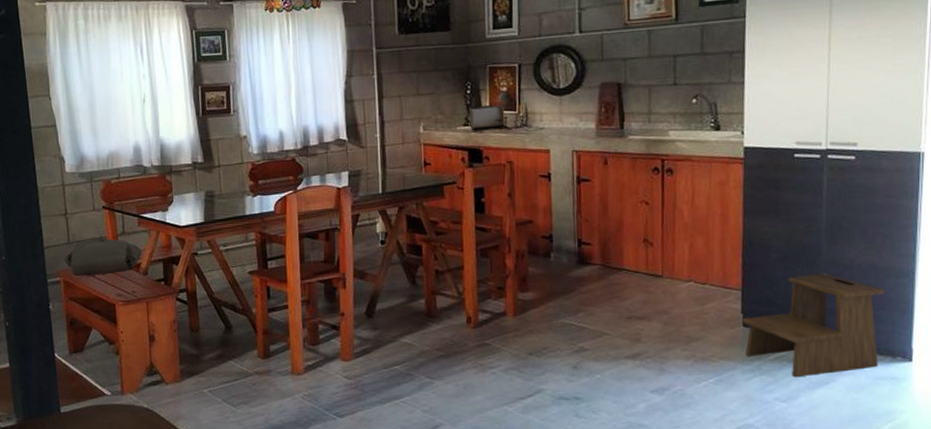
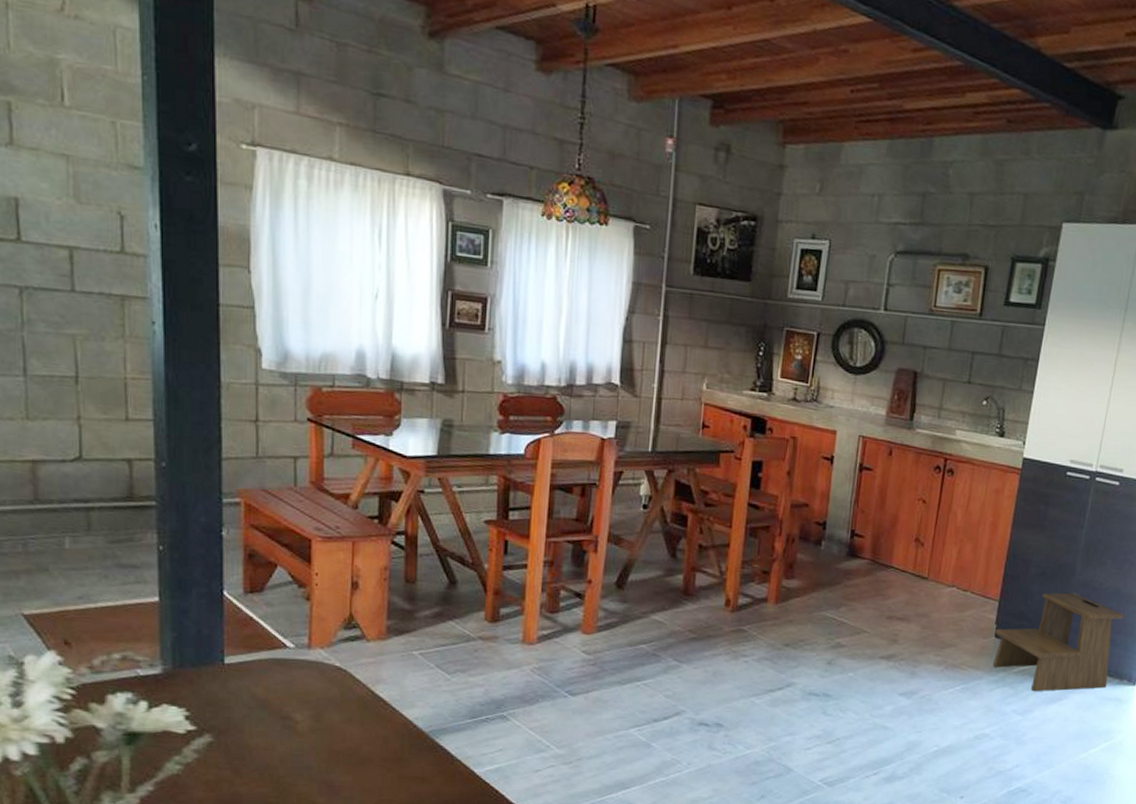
bag: present [62,235,142,277] -> none [246,453,353,503]
toaster: present [469,104,506,131] -> none [757,370,798,400]

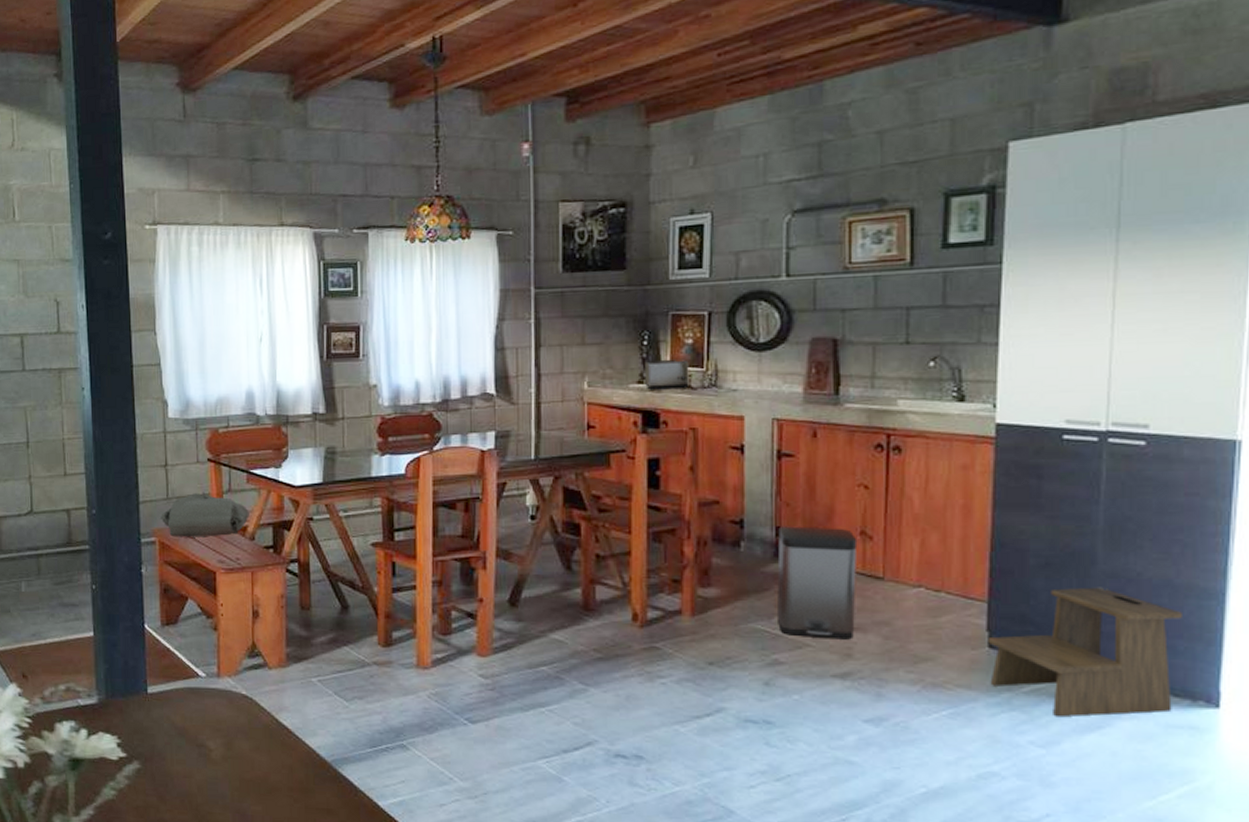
bag: none [246,453,353,503] -> present [159,492,249,537]
toaster: none [757,370,798,400] -> present [645,358,691,390]
pedal bin: none [843,530,913,628] -> present [776,526,858,640]

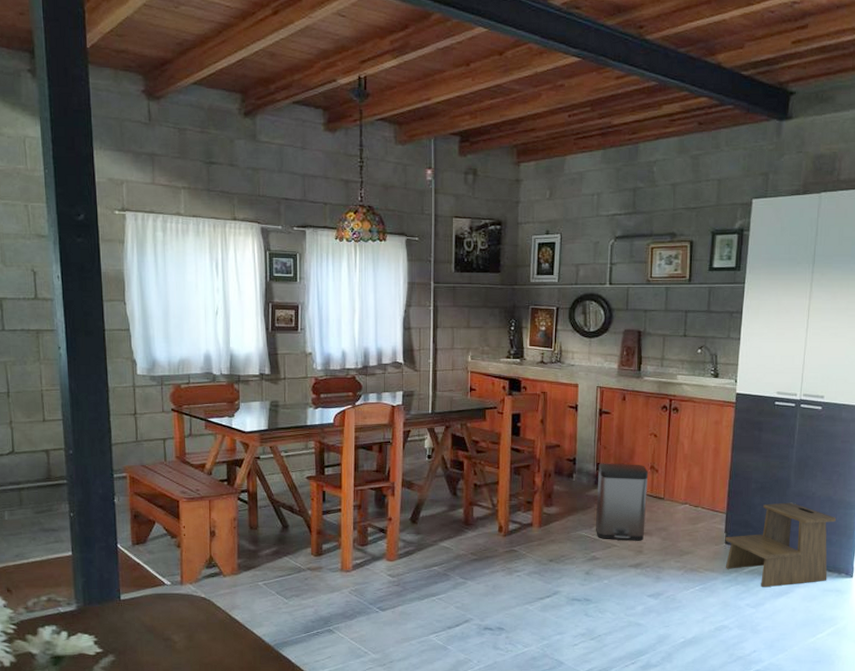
bag: present [159,492,249,537] -> none [130,436,207,473]
toaster: present [645,358,691,390] -> none [512,341,543,364]

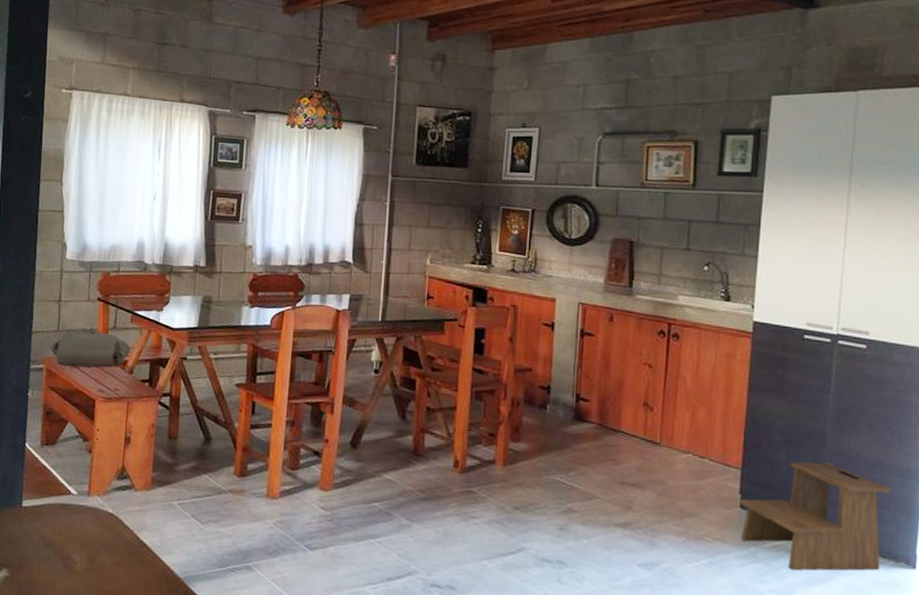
bag: none [130,436,207,473] -> present [49,327,131,369]
pedal bin: present [595,463,649,541] -> none [572,394,641,495]

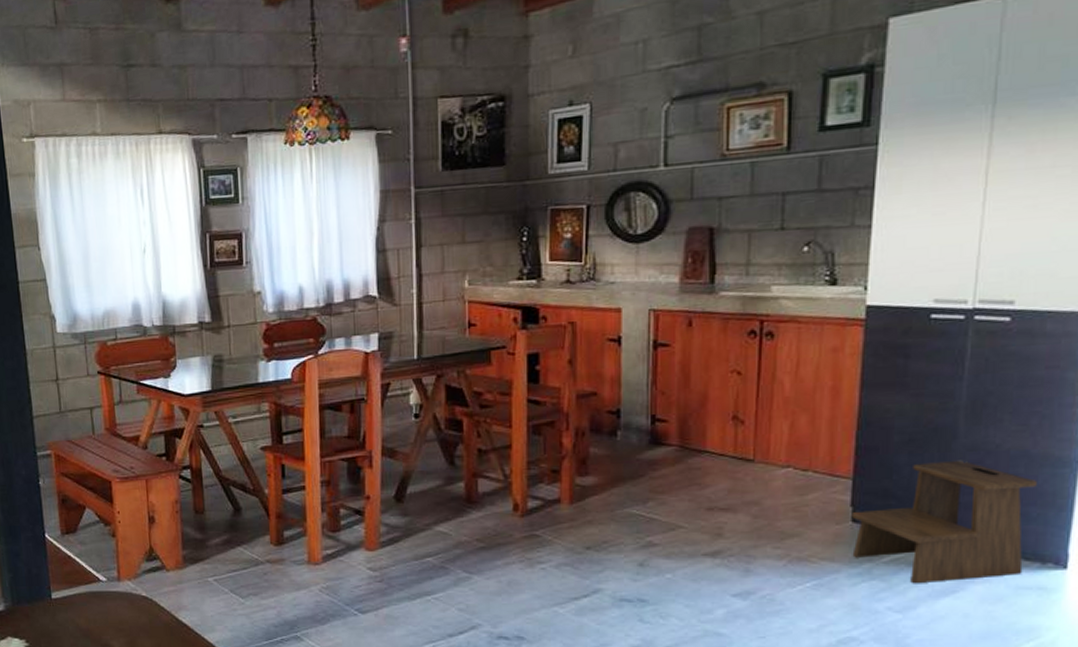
bag: present [49,327,131,369] -> none [53,404,141,450]

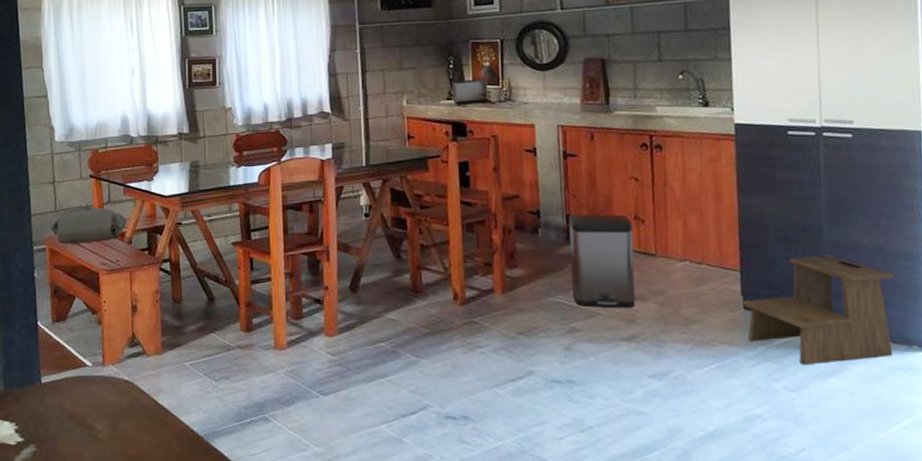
bag: none [53,404,141,450] -> present [49,204,127,244]
toaster: none [524,253,569,286] -> present [452,78,489,105]
pedal bin: none [651,413,730,521] -> present [568,214,636,308]

